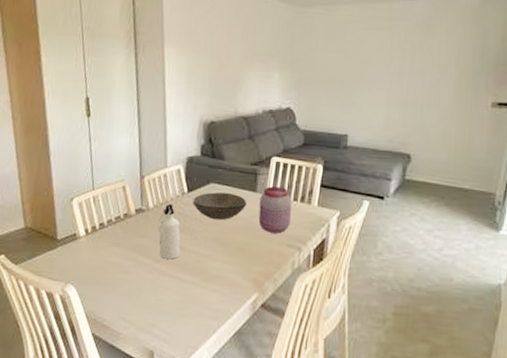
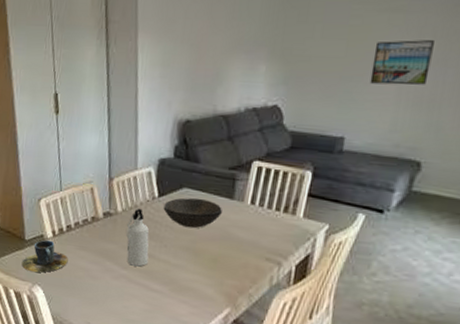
cup: none [53,238,102,272] -> present [21,239,68,273]
jar: present [258,186,292,233] -> none [234,193,274,246]
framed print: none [365,53,413,90] -> present [369,40,434,85]

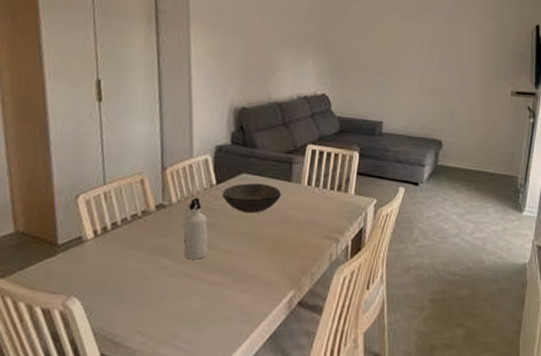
cup: present [21,239,68,273] -> none [52,241,114,282]
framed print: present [369,40,434,85] -> none [398,43,441,79]

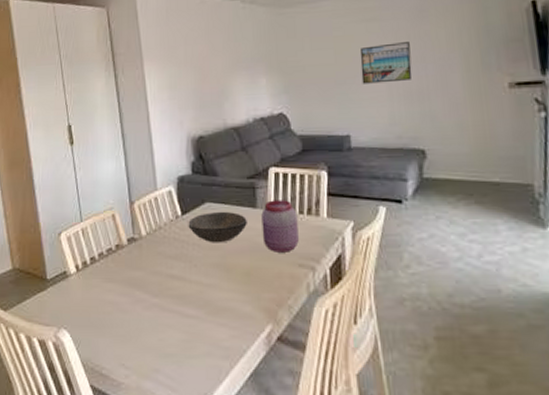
water bottle: present [181,198,208,260] -> none [152,230,179,292]
jar: none [294,175,328,225] -> present [261,200,299,252]
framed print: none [398,43,441,79] -> present [360,42,412,84]

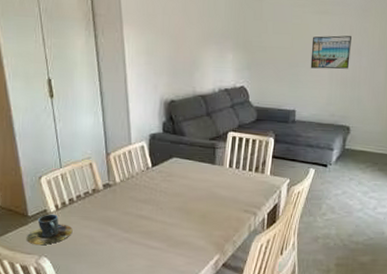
cup: none [44,276,95,315] -> present [26,214,73,246]
bowl: present [188,211,248,243] -> none [157,165,208,192]
jar: present [261,200,299,252] -> none [218,159,247,201]

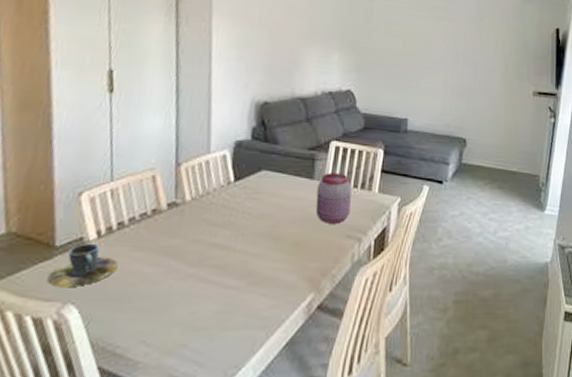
jar: none [218,159,247,201] -> present [315,172,352,224]
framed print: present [310,35,351,69] -> none [423,41,466,77]

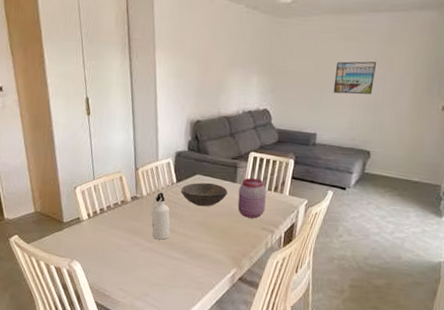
cup: present [46,243,118,288] -> none [61,221,102,250]
water bottle: none [195,196,224,262] -> present [150,193,170,240]
bowl: none [240,180,304,213] -> present [181,182,228,207]
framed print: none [423,41,466,77] -> present [333,61,376,95]

